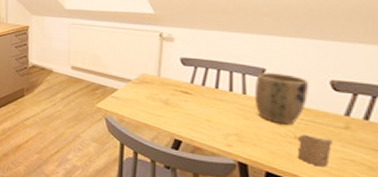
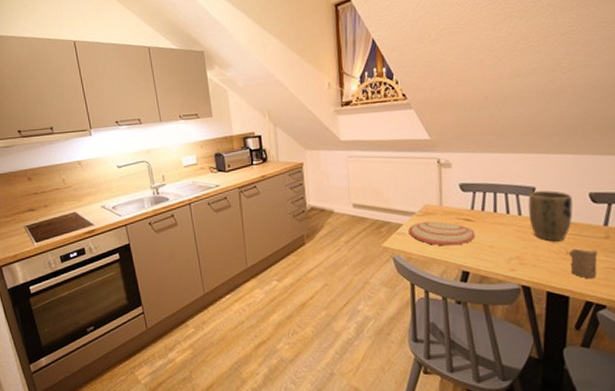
plate: none [123,89,192,115] -> present [408,221,476,246]

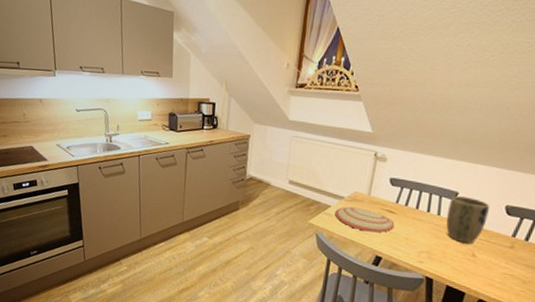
candle: present [568,248,598,279] -> none [472,252,500,281]

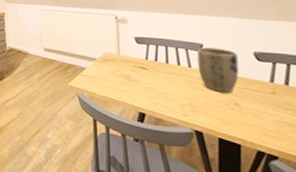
plate: present [335,206,395,233] -> none [91,67,150,90]

